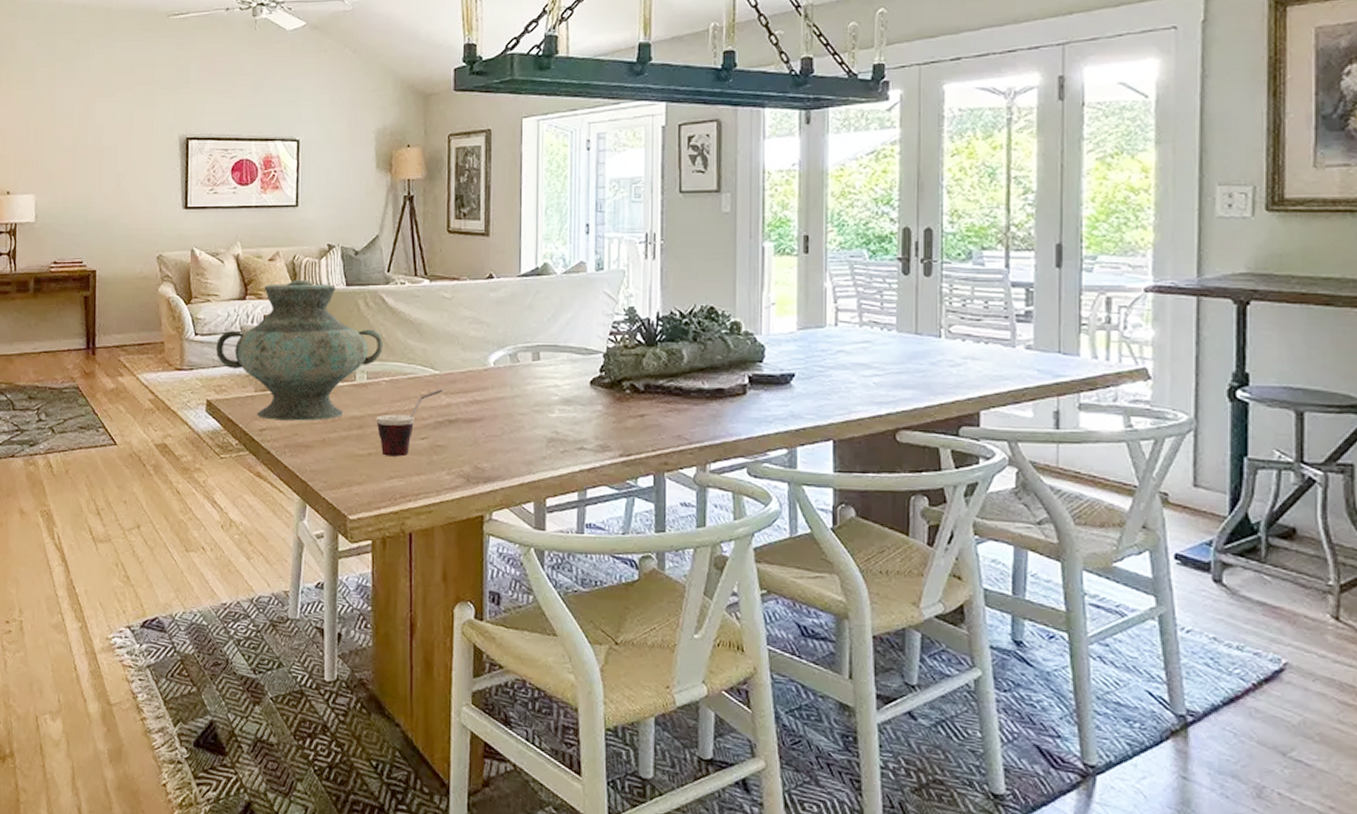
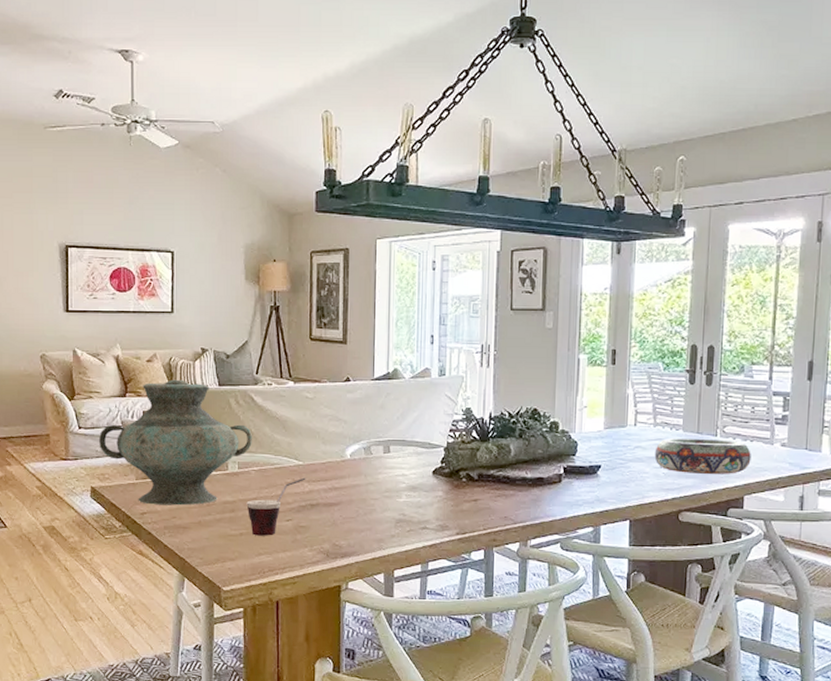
decorative bowl: none [862,341,987,384] -> present [654,438,751,474]

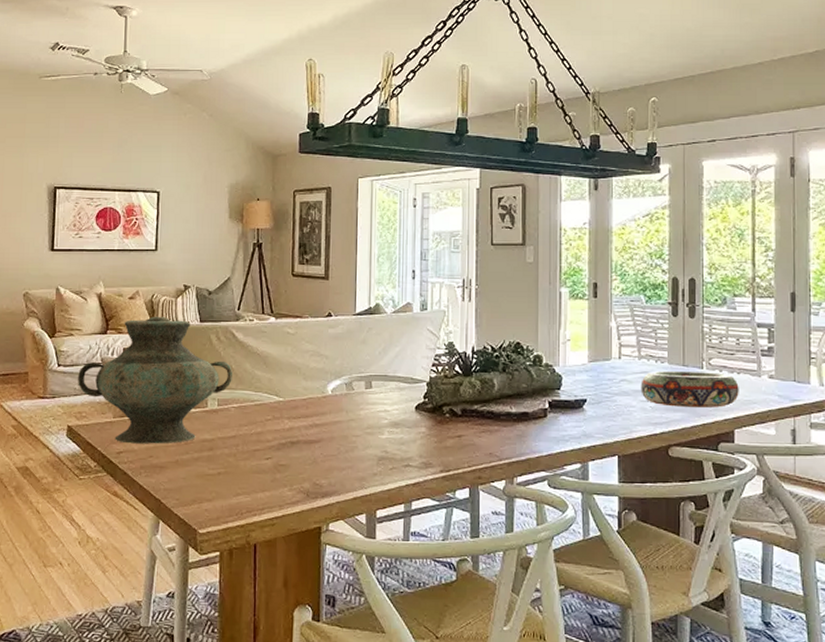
cup: present [246,477,306,536] -> none [225,414,286,475]

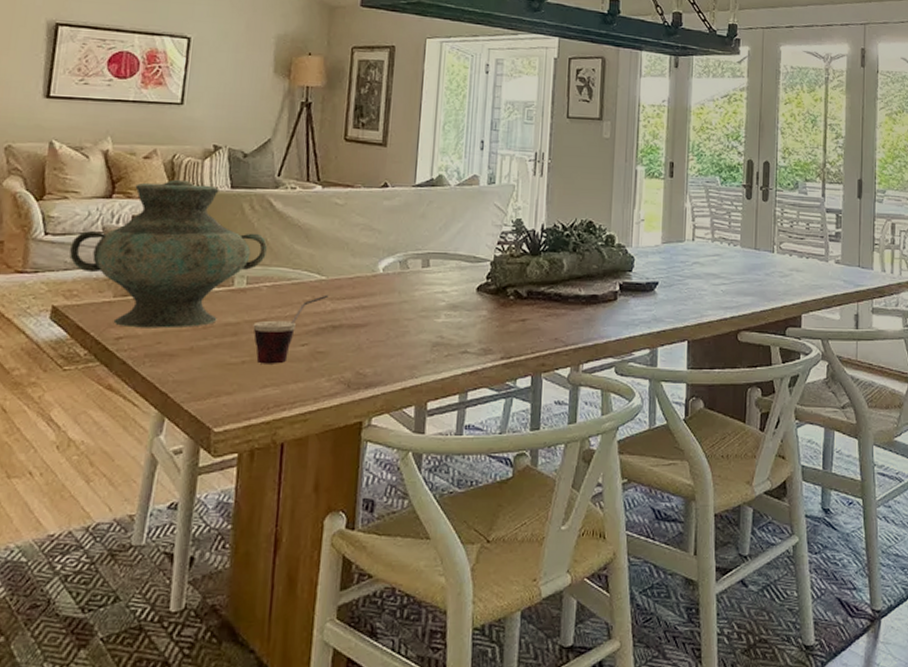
cup: none [225,414,286,475] -> present [253,294,329,364]
decorative bowl: present [640,371,739,408] -> none [713,254,807,292]

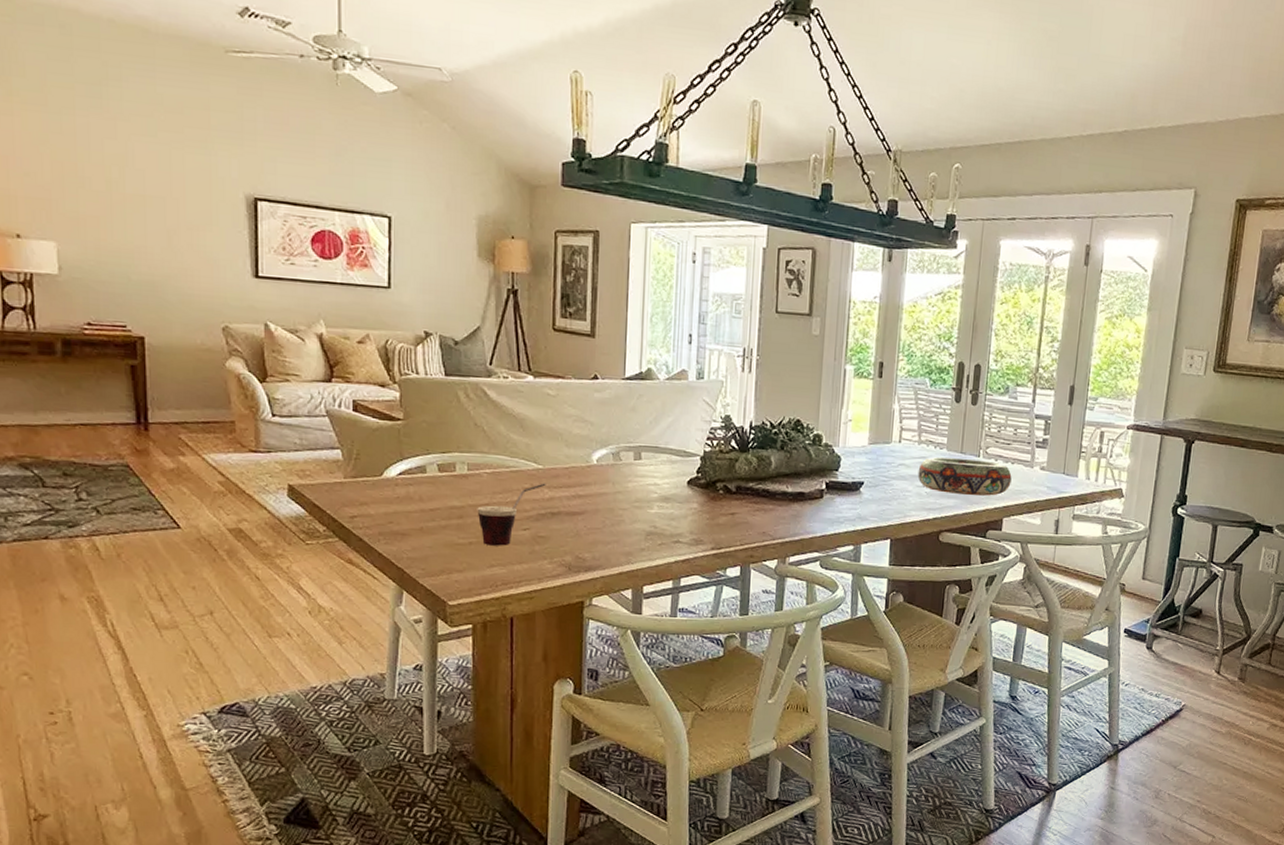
vase: present [69,179,268,329] -> none [298,365,486,510]
decorative bowl: none [713,254,807,292] -> present [918,457,1012,496]

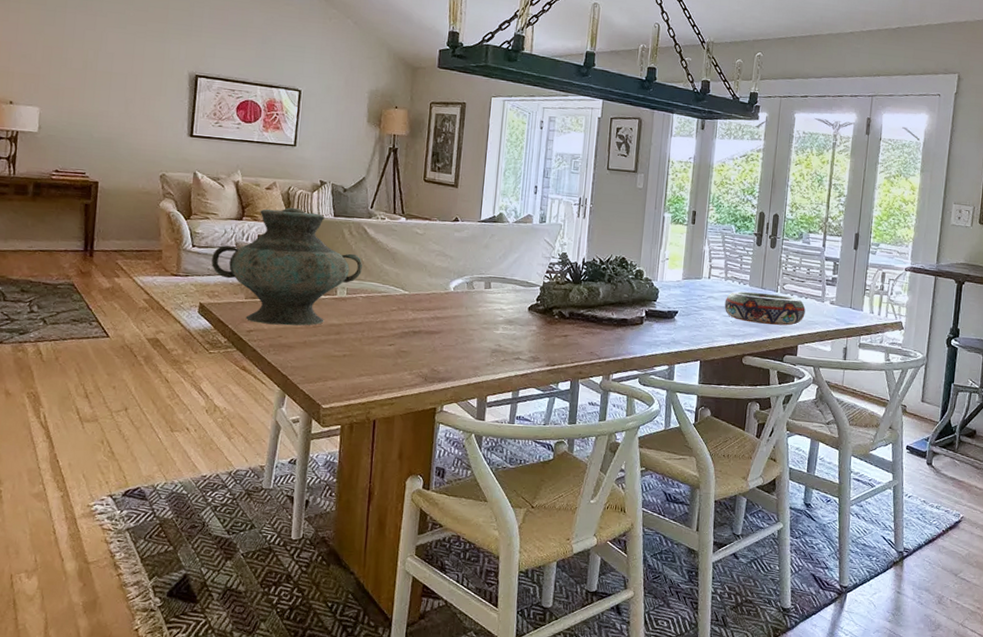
vase: none [298,365,486,510] -> present [211,207,363,326]
cup: present [477,483,546,546] -> none [352,306,411,359]

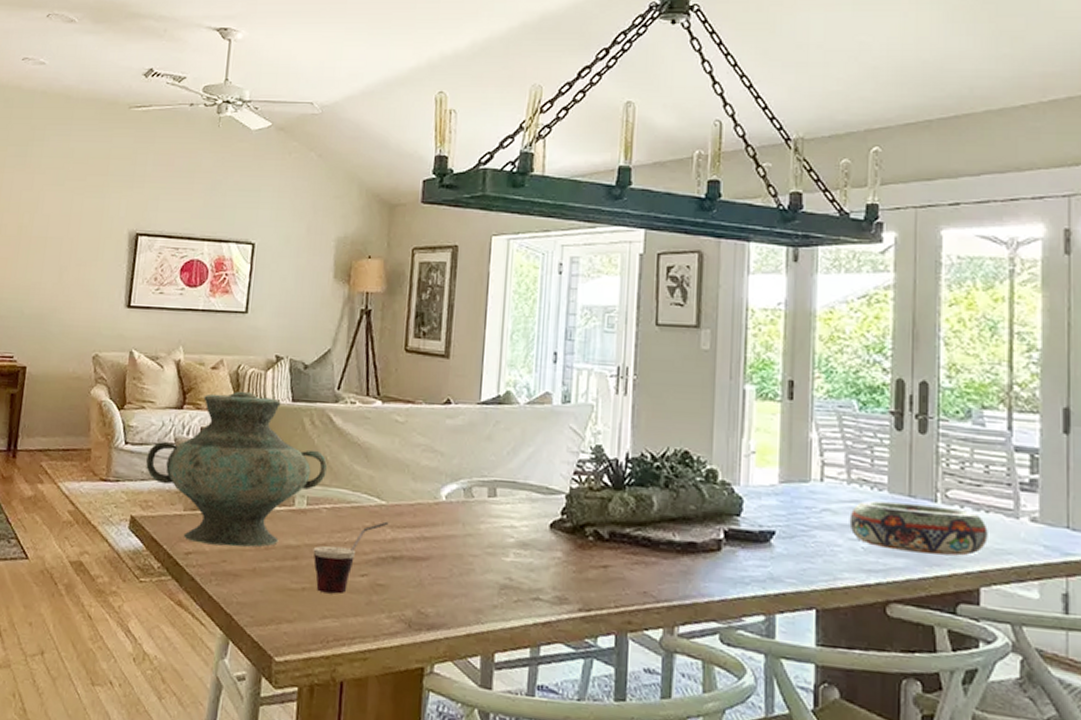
cup: none [352,306,411,359] -> present [313,521,389,595]

